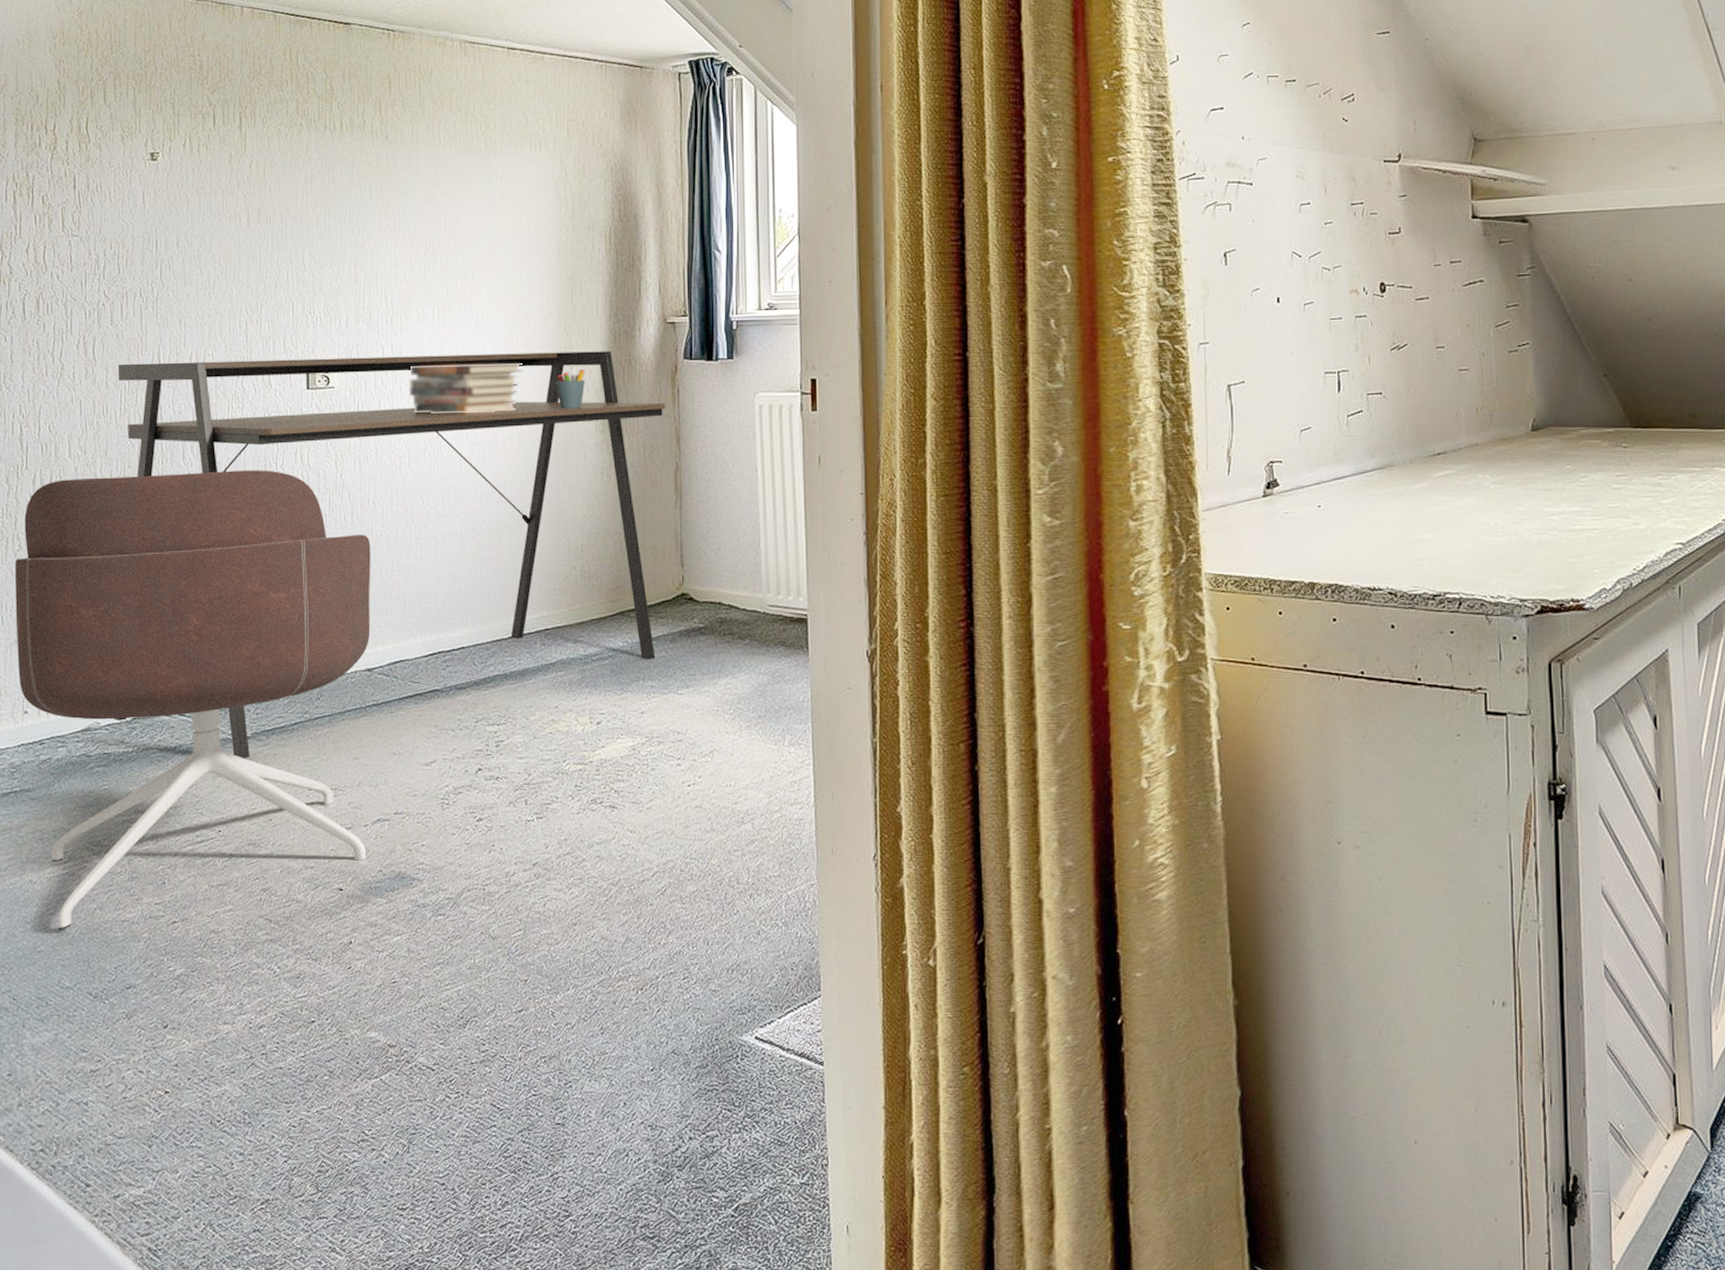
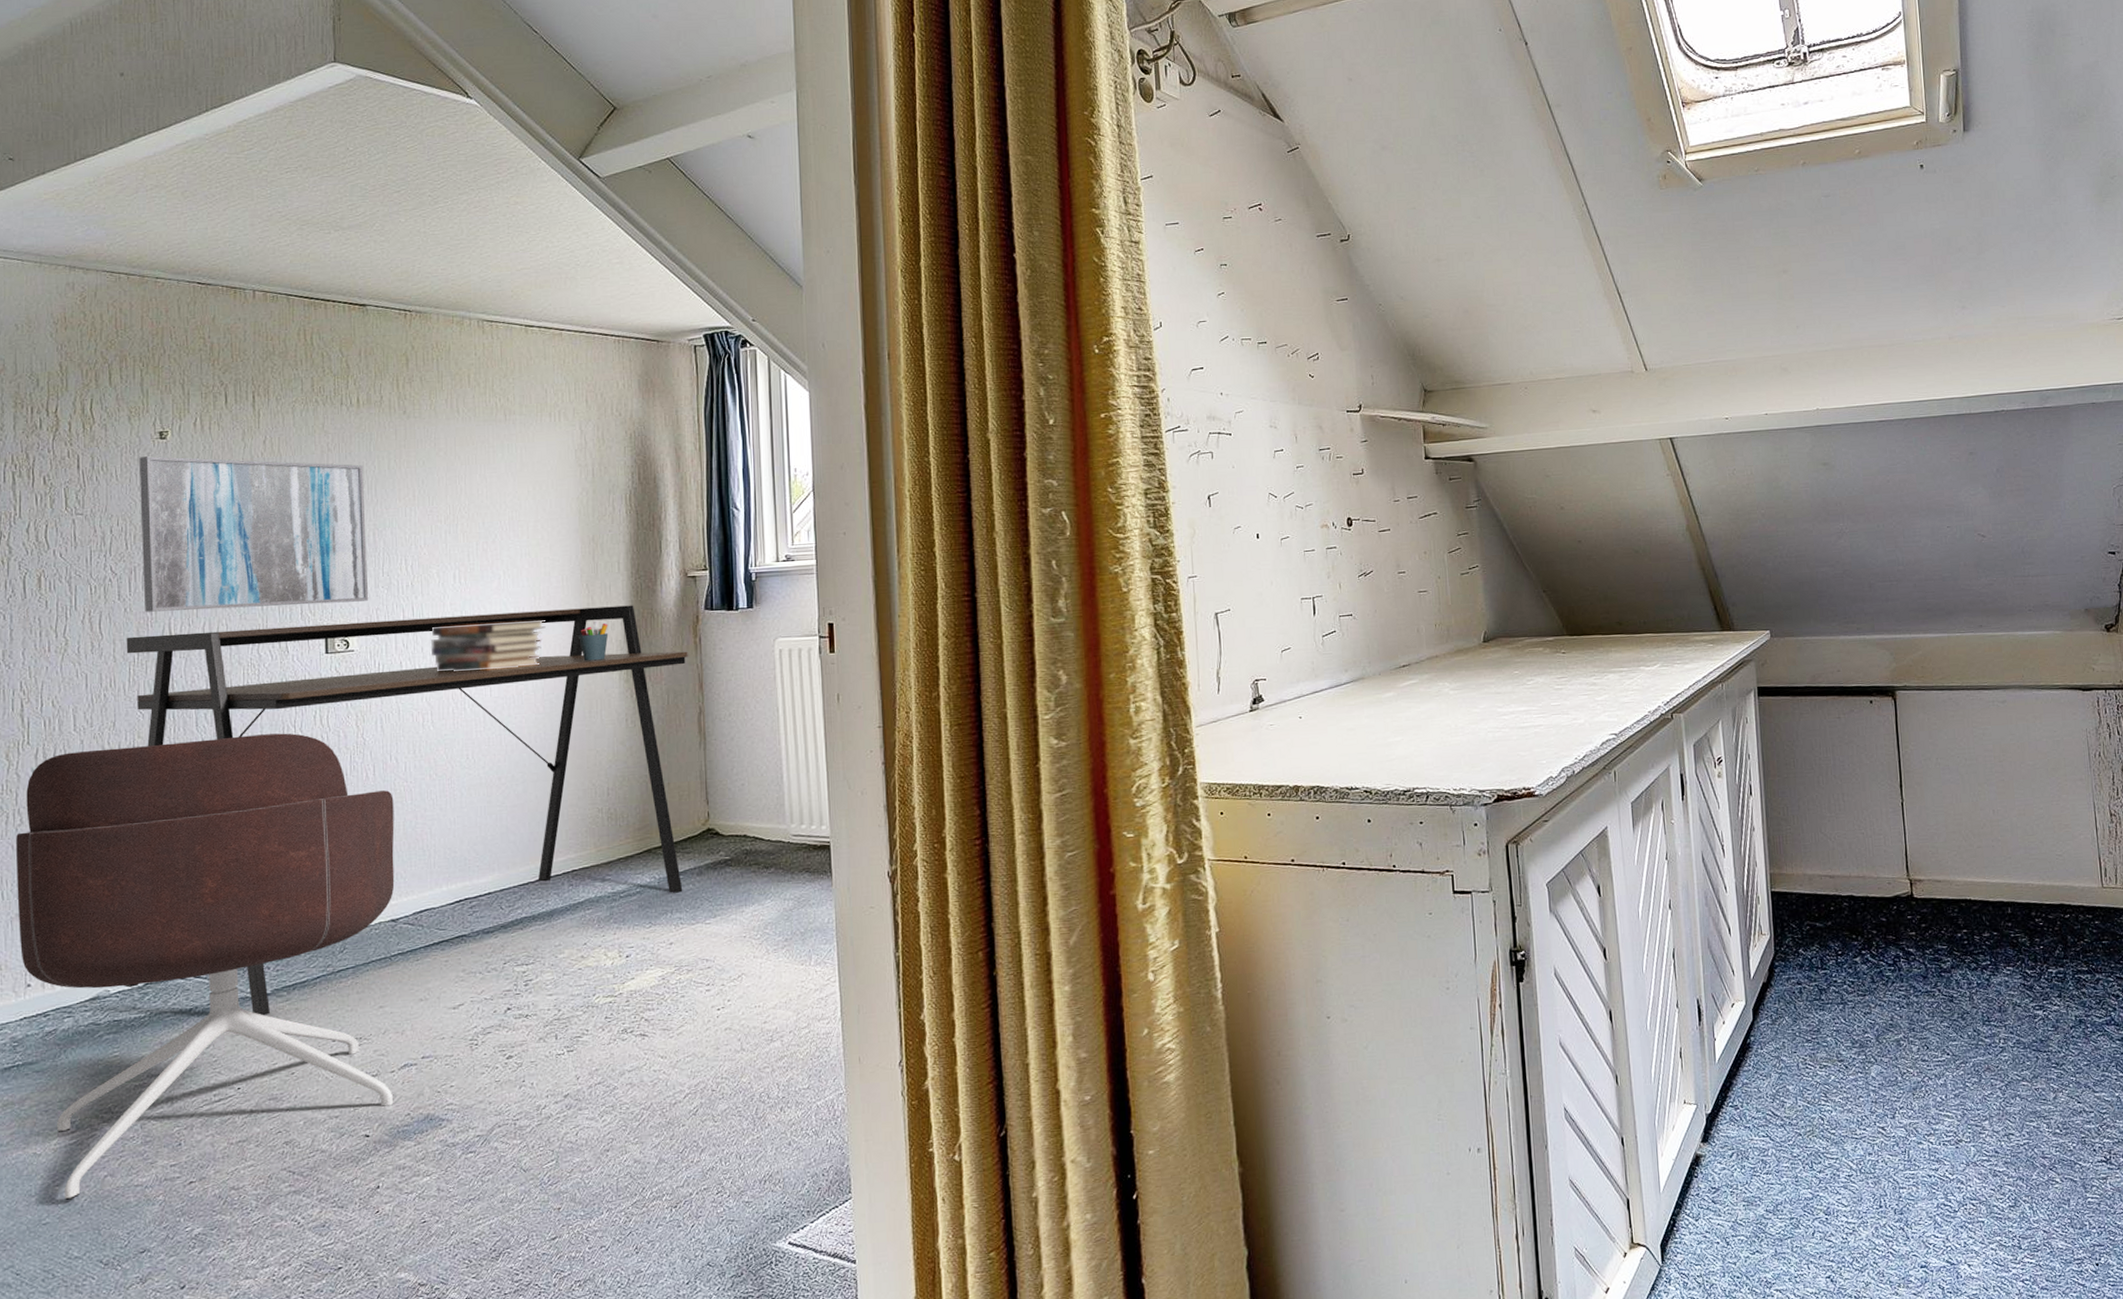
wall art: none [132,178,348,339] -> present [139,456,368,612]

